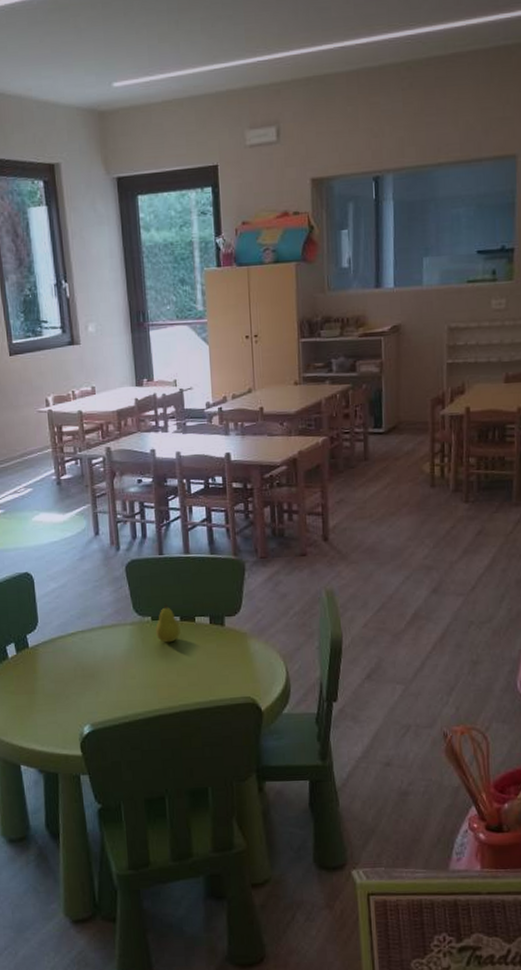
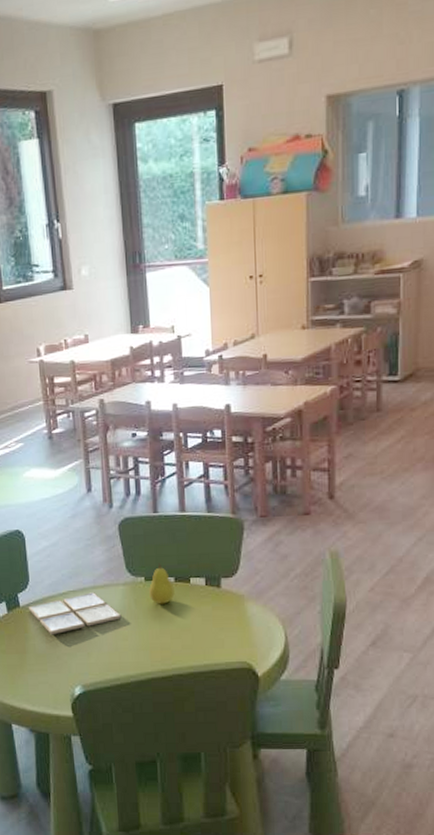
drink coaster: none [37,632,129,675] -> present [28,592,122,635]

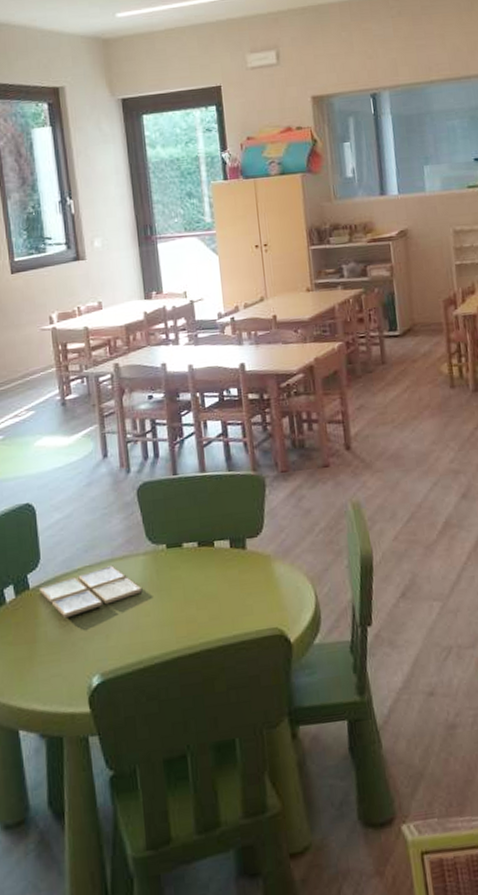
fruit: present [149,563,175,604] -> none [171,528,199,573]

